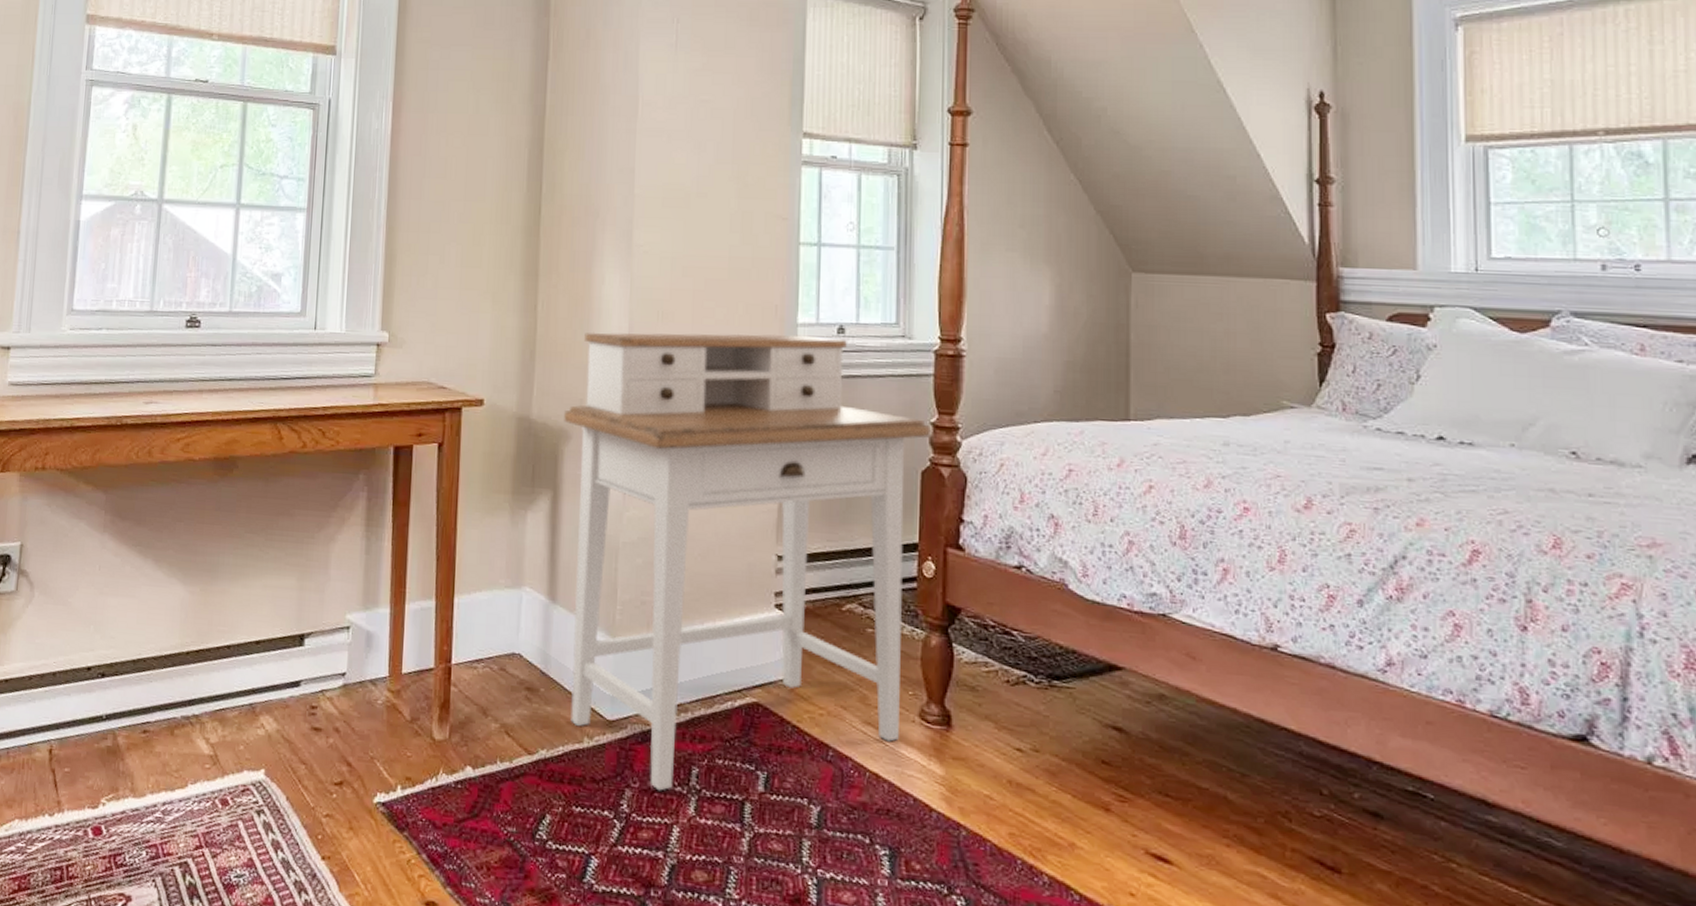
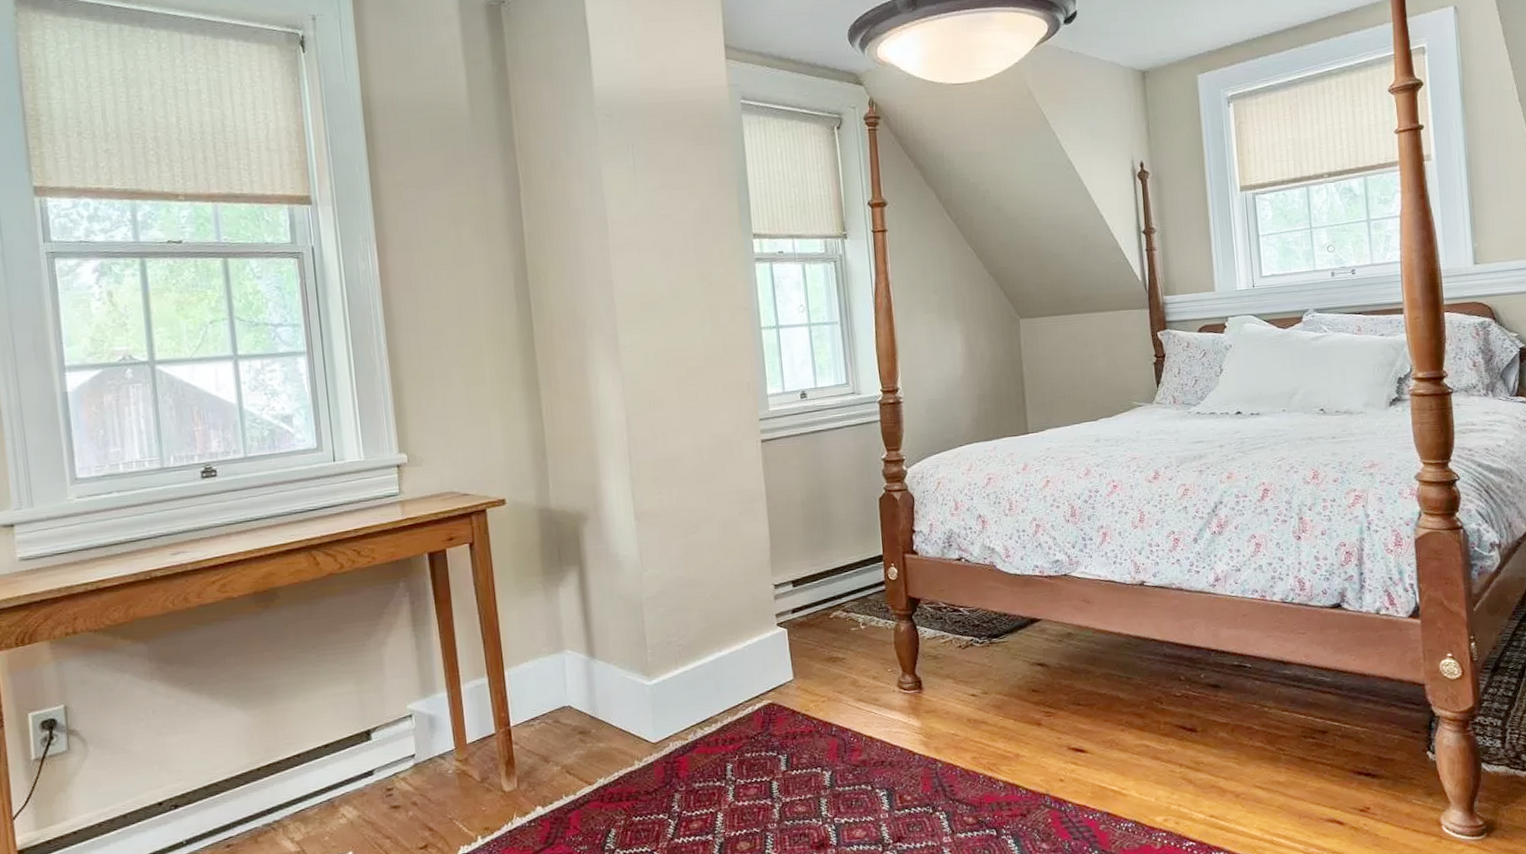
desk: present [564,332,930,791] -> none [579,402,884,789]

